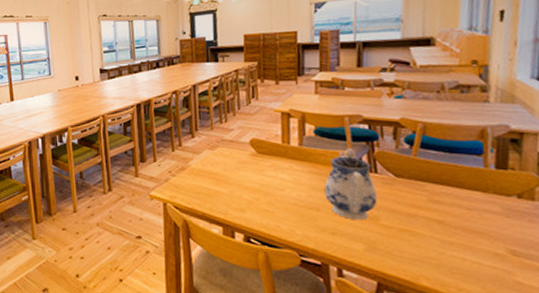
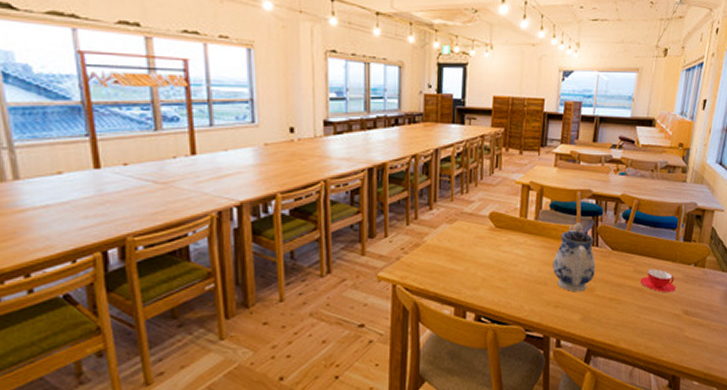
teacup: none [439,199,493,228] -> present [640,269,676,293]

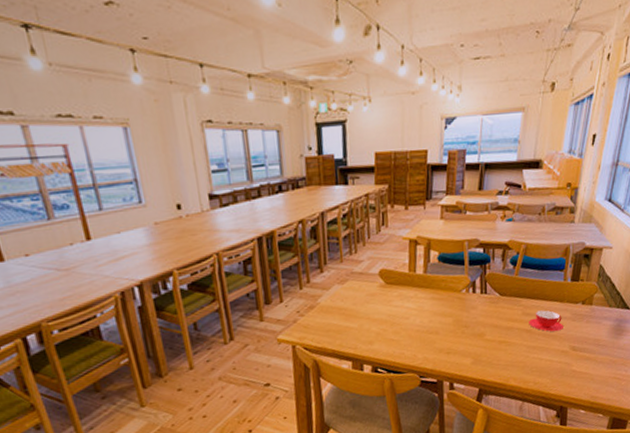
teapot: present [553,223,596,292] -> none [443,272,485,339]

